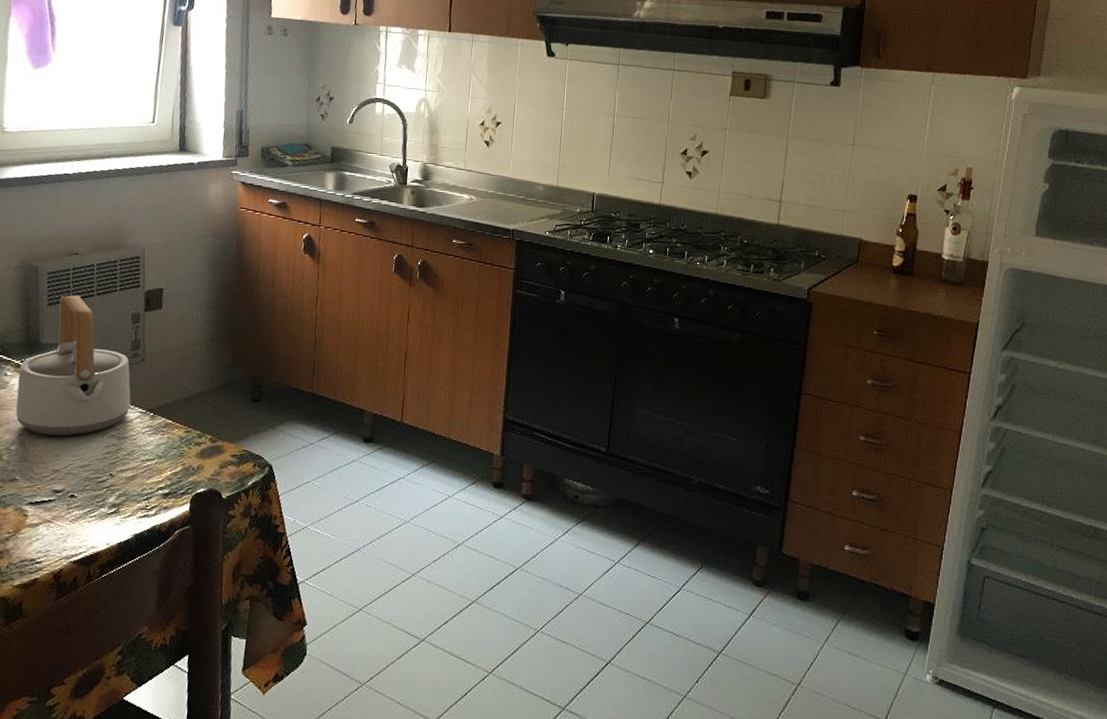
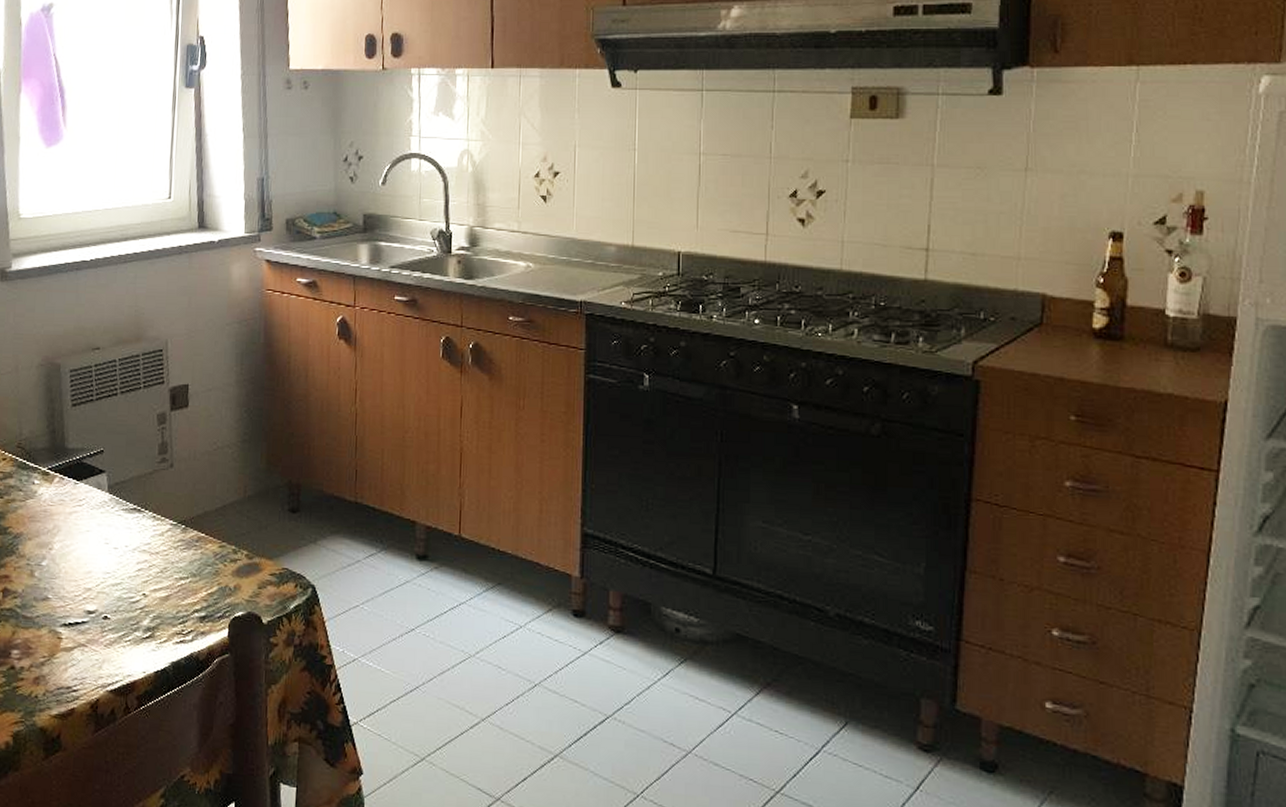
teapot: present [15,295,131,436] -> none [45,394,161,551]

